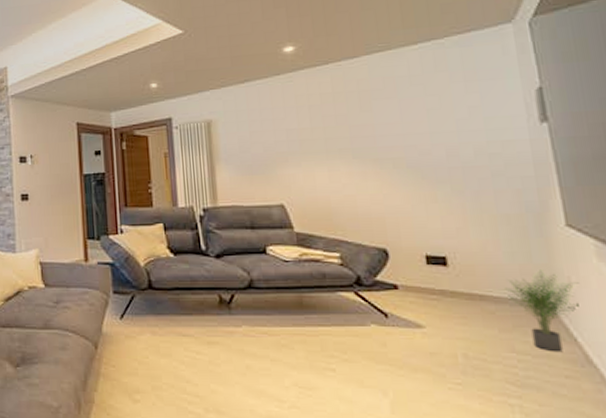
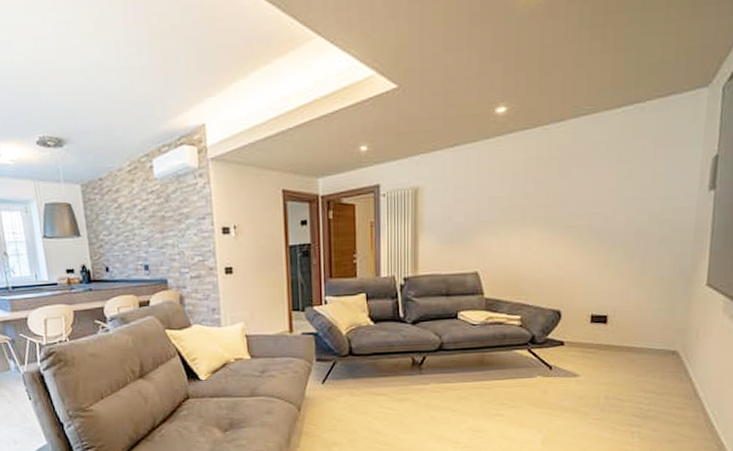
potted plant: present [505,270,579,351] -> none [648,324,703,389]

